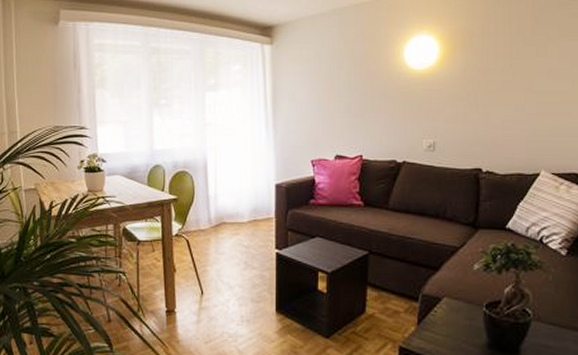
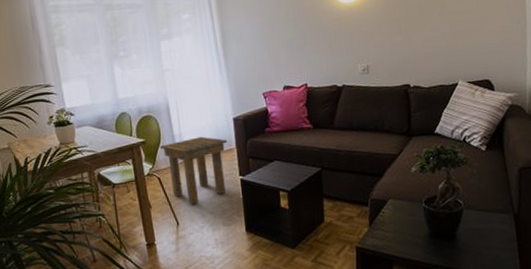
side table: none [192,200,267,273] -> present [159,136,228,204]

